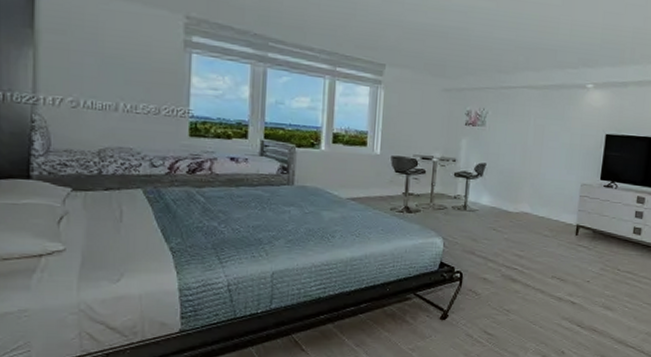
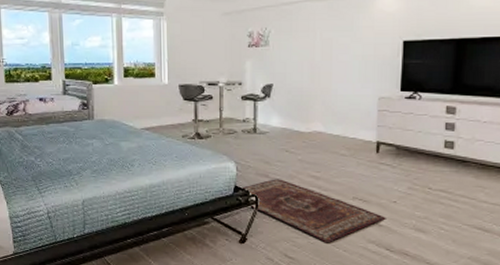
rug: none [448,256,580,320] -> present [243,179,386,243]

